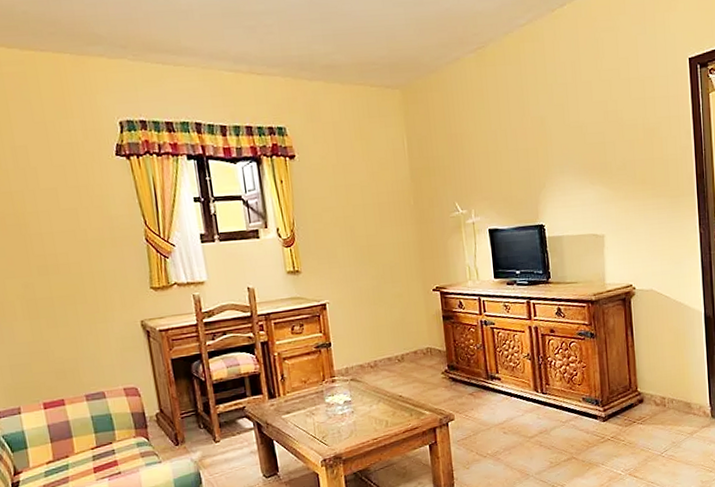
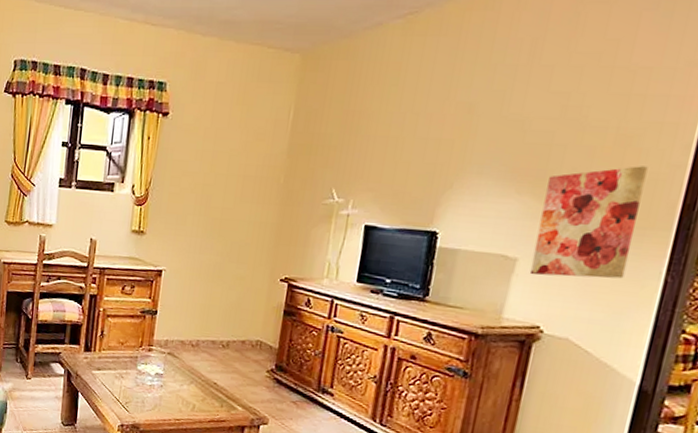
wall art: none [609,150,675,246] -> present [529,166,648,279]

